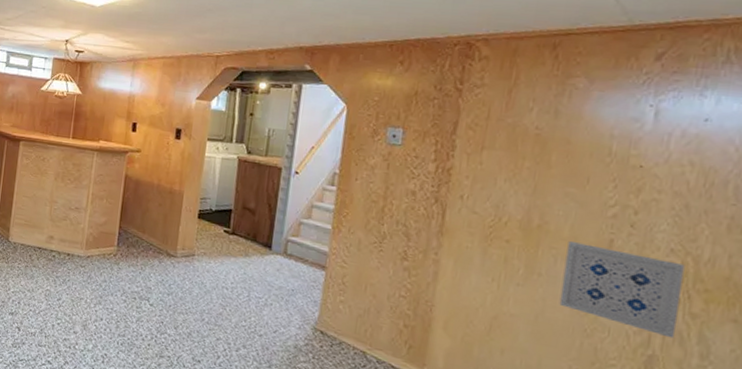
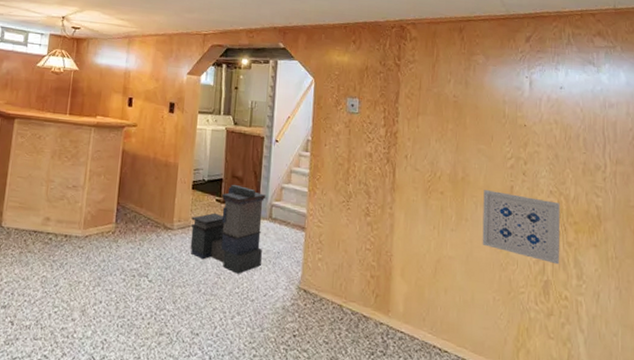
storage bin: none [194,216,281,308] -> present [190,184,266,274]

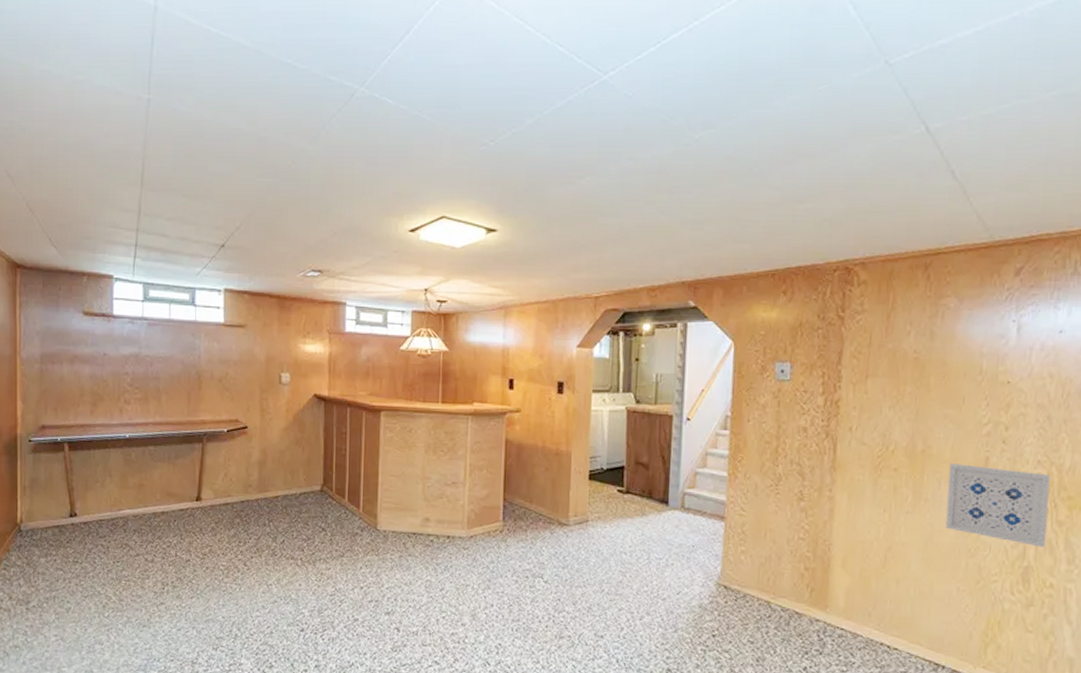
storage bin: present [190,184,266,274] -> none [589,471,677,571]

